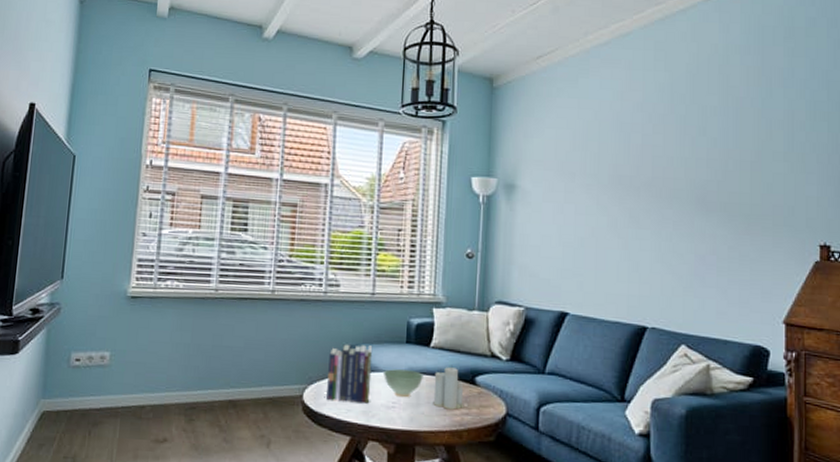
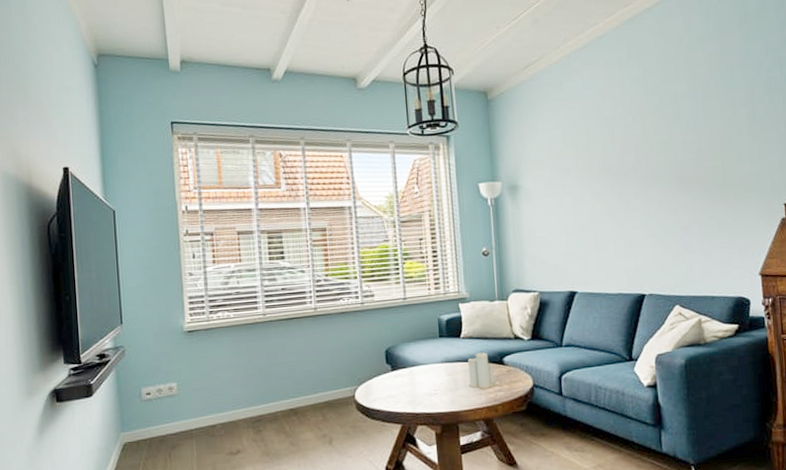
books: present [326,344,373,404] -> none [373,344,414,397]
bowl: present [382,369,423,398] -> none [422,360,458,385]

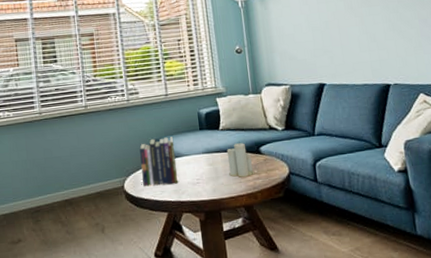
books: none [373,344,414,397] -> present [139,137,179,187]

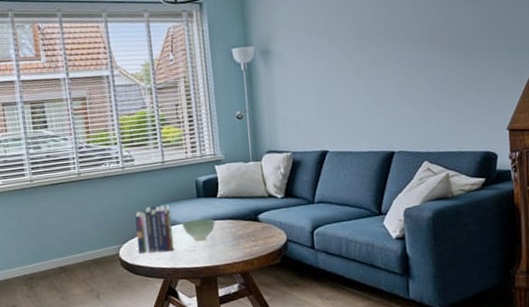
bowl: none [185,151,218,174] -> present [181,218,215,242]
candle: present [226,141,255,178] -> none [224,209,252,245]

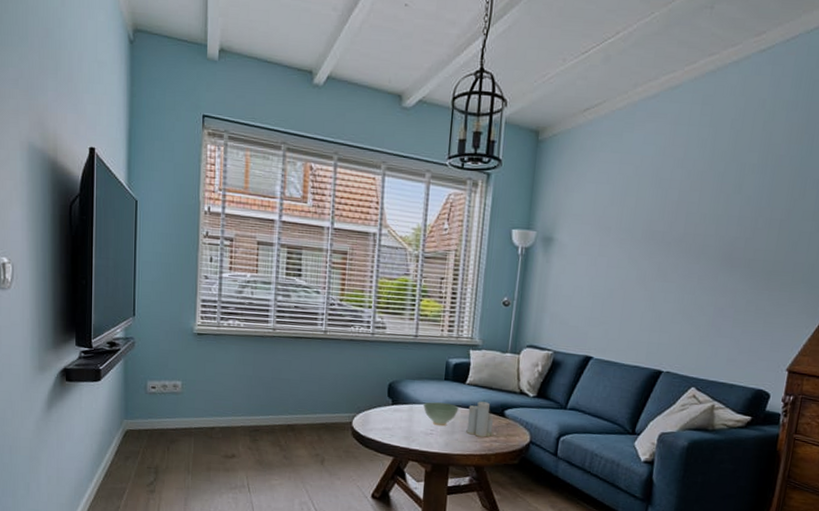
books: present [135,204,175,254] -> none [373,379,415,431]
candle: none [224,209,252,245] -> present [466,399,494,438]

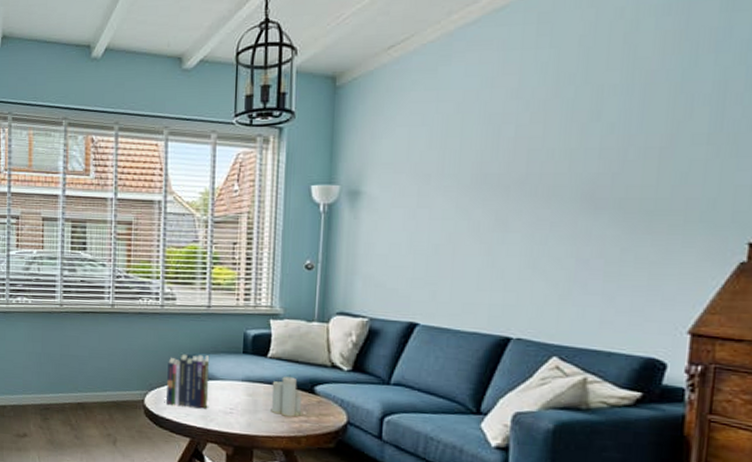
books: none [373,379,415,431] -> present [166,354,210,409]
bowl: present [423,402,459,426] -> none [220,377,261,404]

